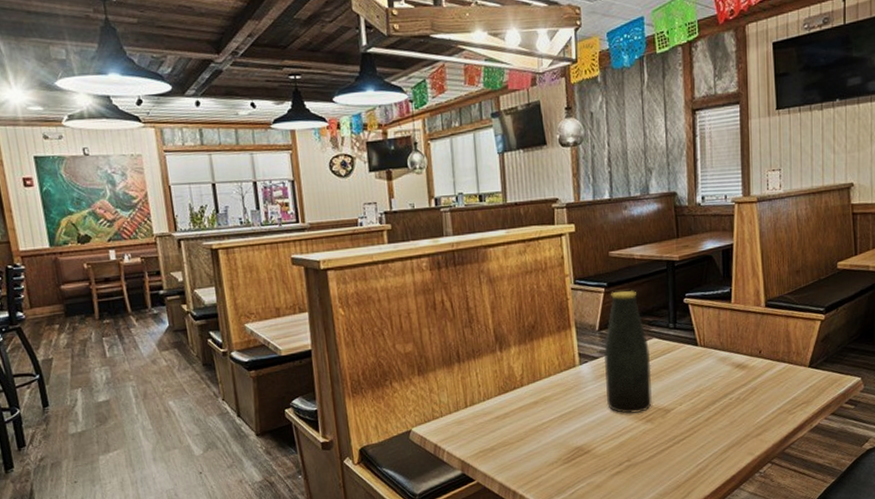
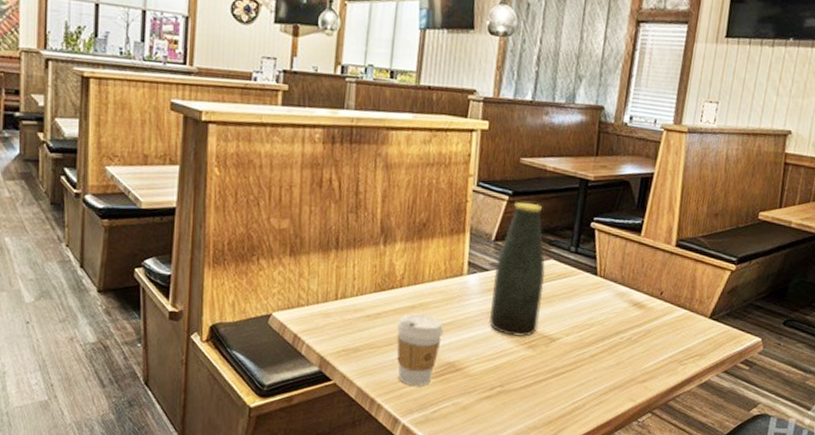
coffee cup: none [525,407,568,474] -> present [397,313,444,387]

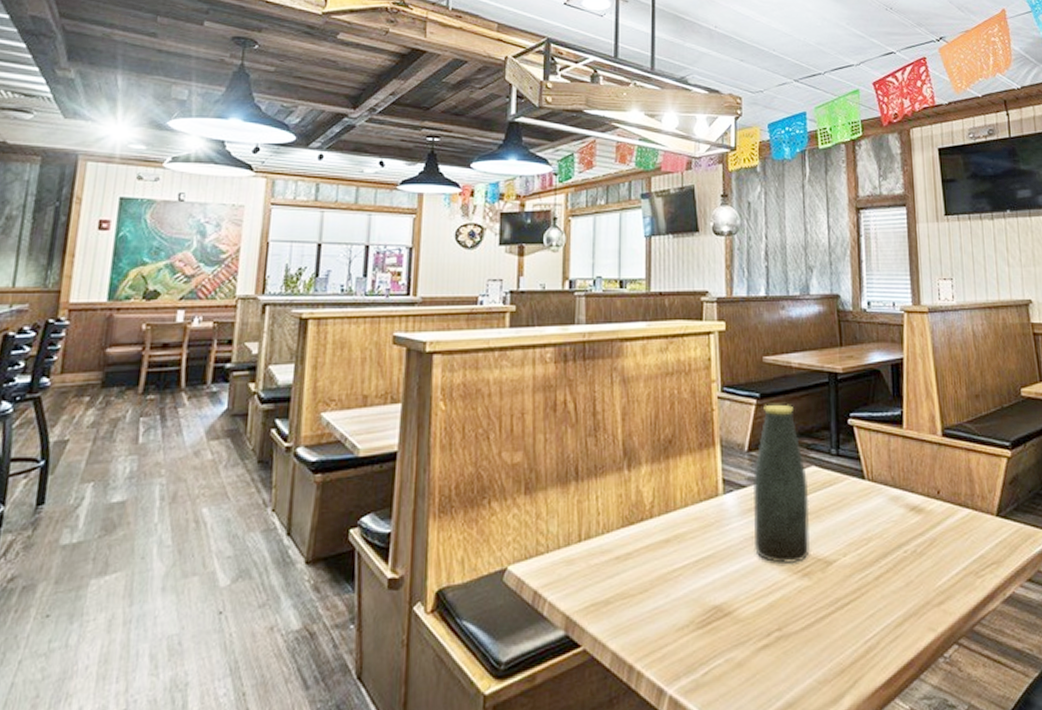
coffee cup: present [397,313,444,387] -> none [652,547,705,642]

